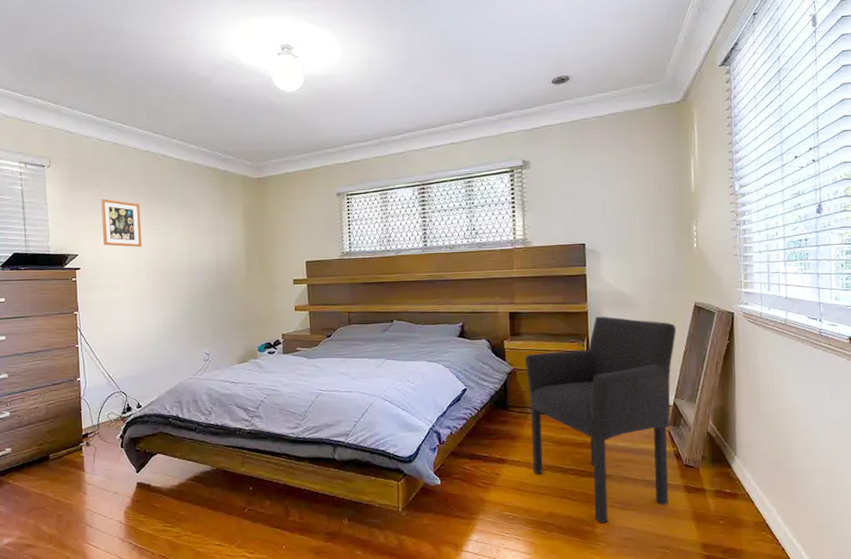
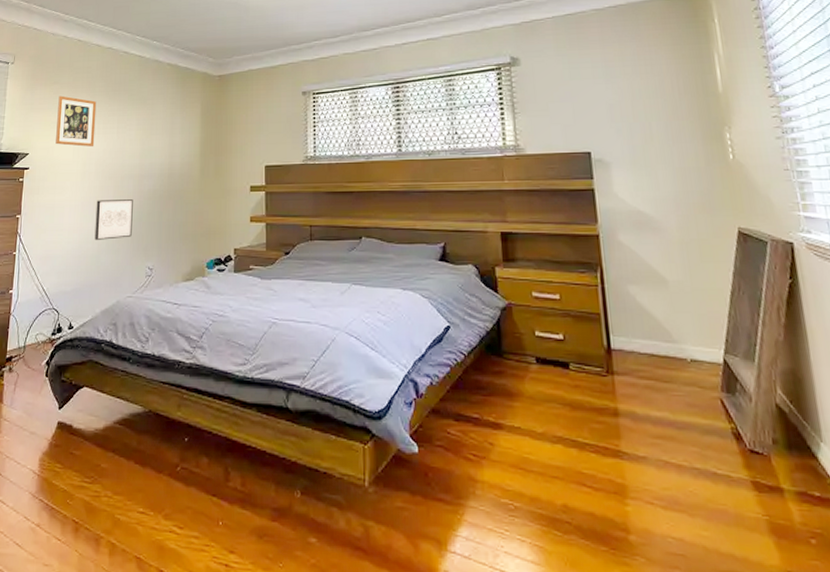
wall art: none [150,294,187,331] -> present [94,199,133,240]
armchair: present [524,316,676,524] -> none [521,241,731,528]

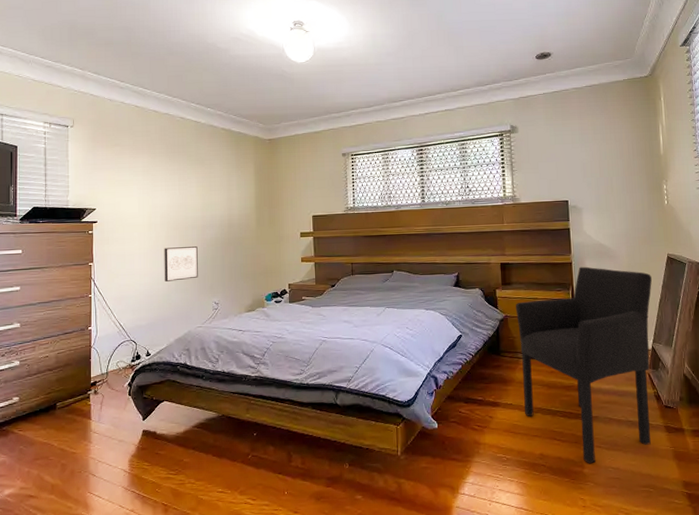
picture frame: present [56,95,97,147] -> none [121,156,158,202]
armchair: none [521,241,731,528] -> present [515,266,652,464]

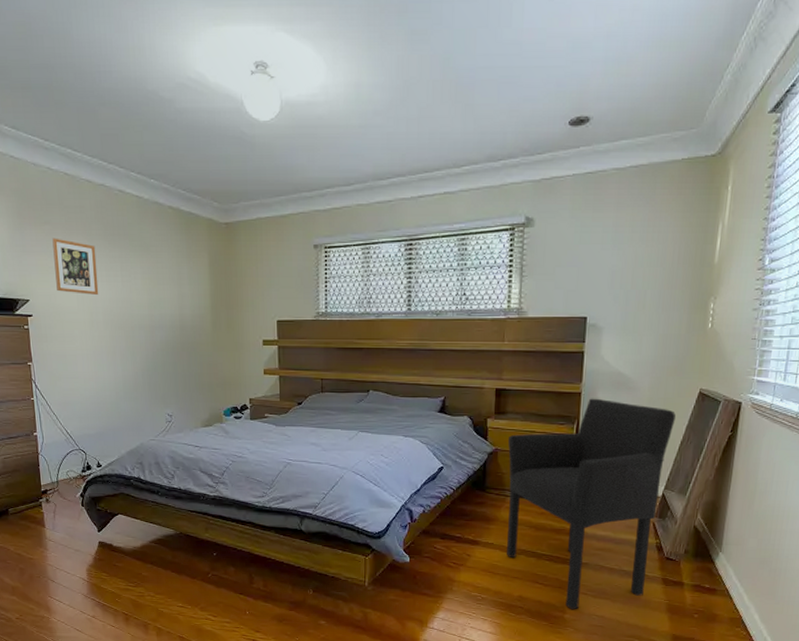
picture frame: none [121,156,158,202] -> present [52,238,99,295]
wall art: present [164,246,198,282] -> none [109,350,149,388]

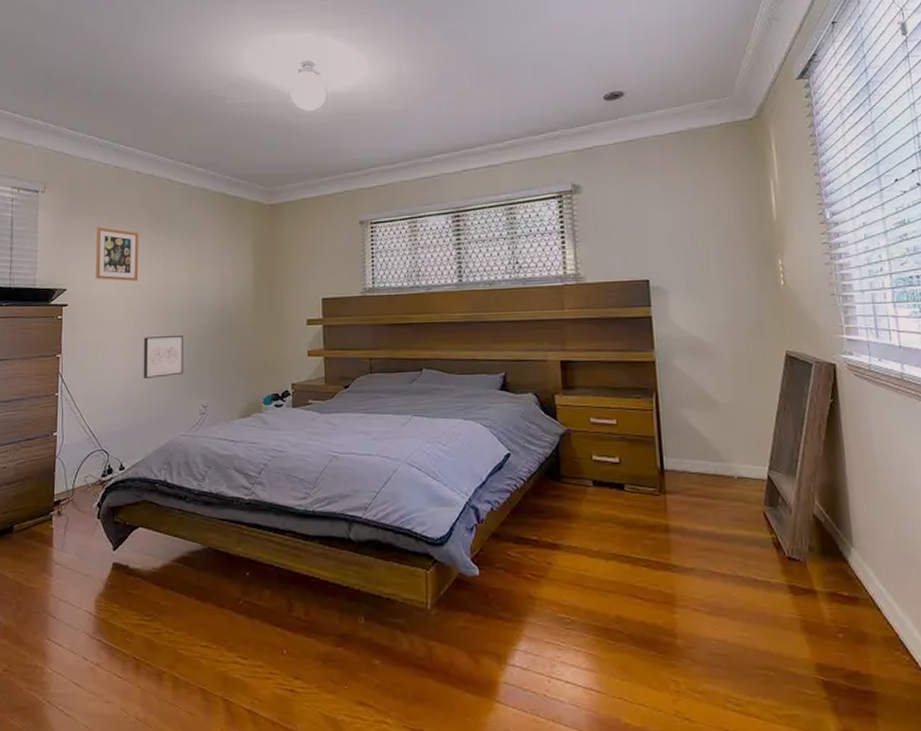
wall art: none [109,350,149,388] -> present [143,336,183,378]
armchair: present [507,398,676,610] -> none [580,366,769,633]

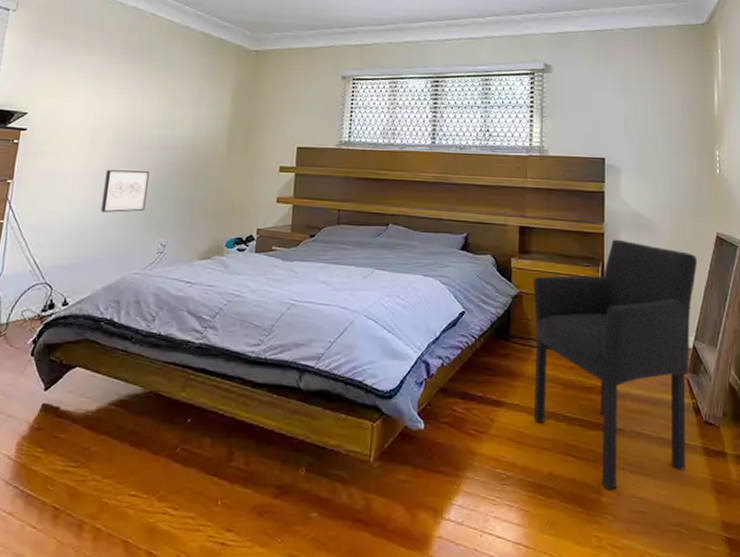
picture frame: present [96,227,139,281] -> none [62,53,115,111]
armchair: none [580,366,769,633] -> present [532,239,697,491]

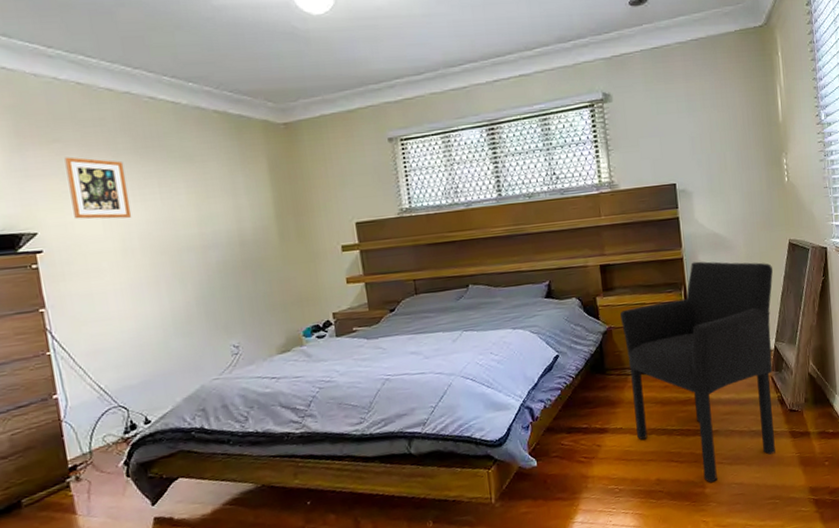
picture frame: none [62,53,115,111] -> present [64,156,132,219]
wall art: present [100,170,149,213] -> none [150,274,206,325]

